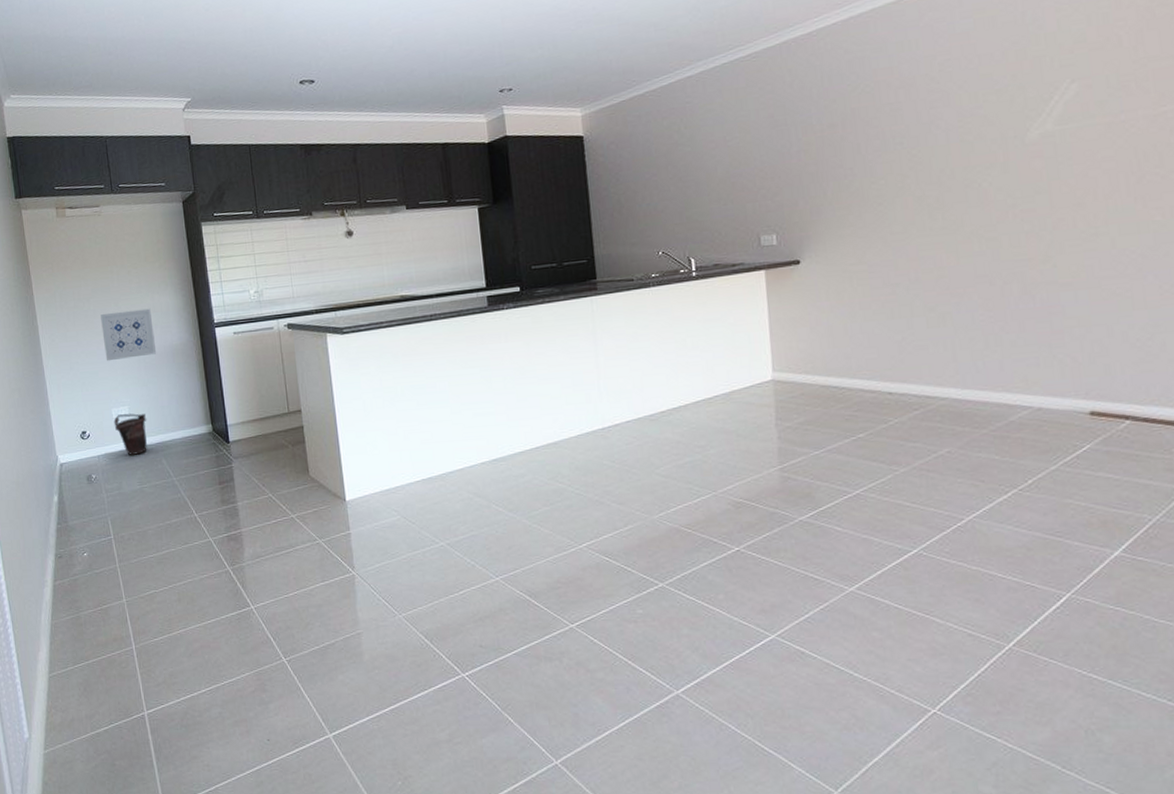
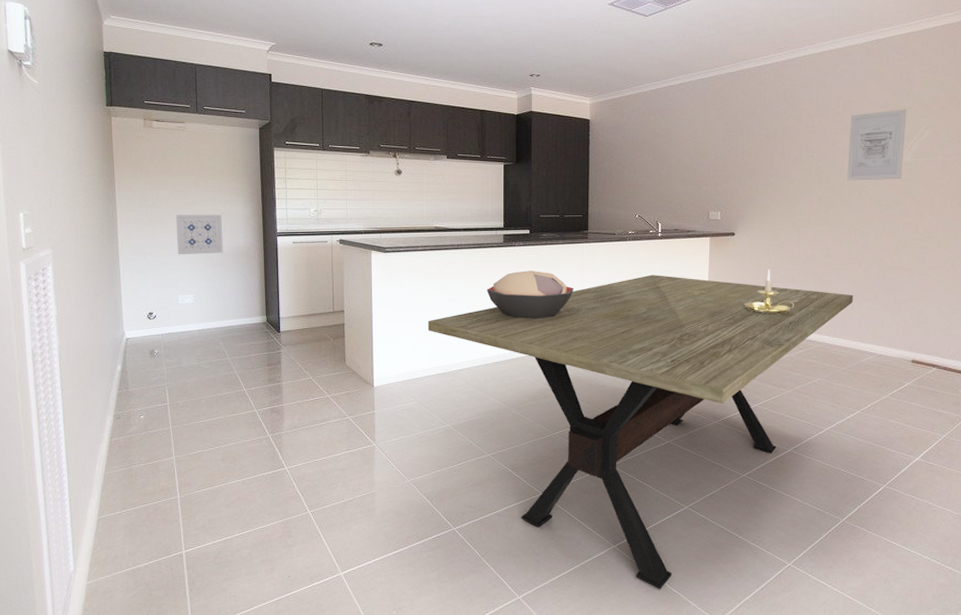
bucket: present [113,413,147,455] -> none [179,301,209,336]
dining table: none [403,326,988,749] -> present [427,274,854,589]
decorative bowl: none [472,337,587,401] -> present [486,270,575,320]
candle holder: none [825,303,904,366] -> present [745,269,798,315]
wall art: none [953,59,1042,170] -> present [847,109,907,181]

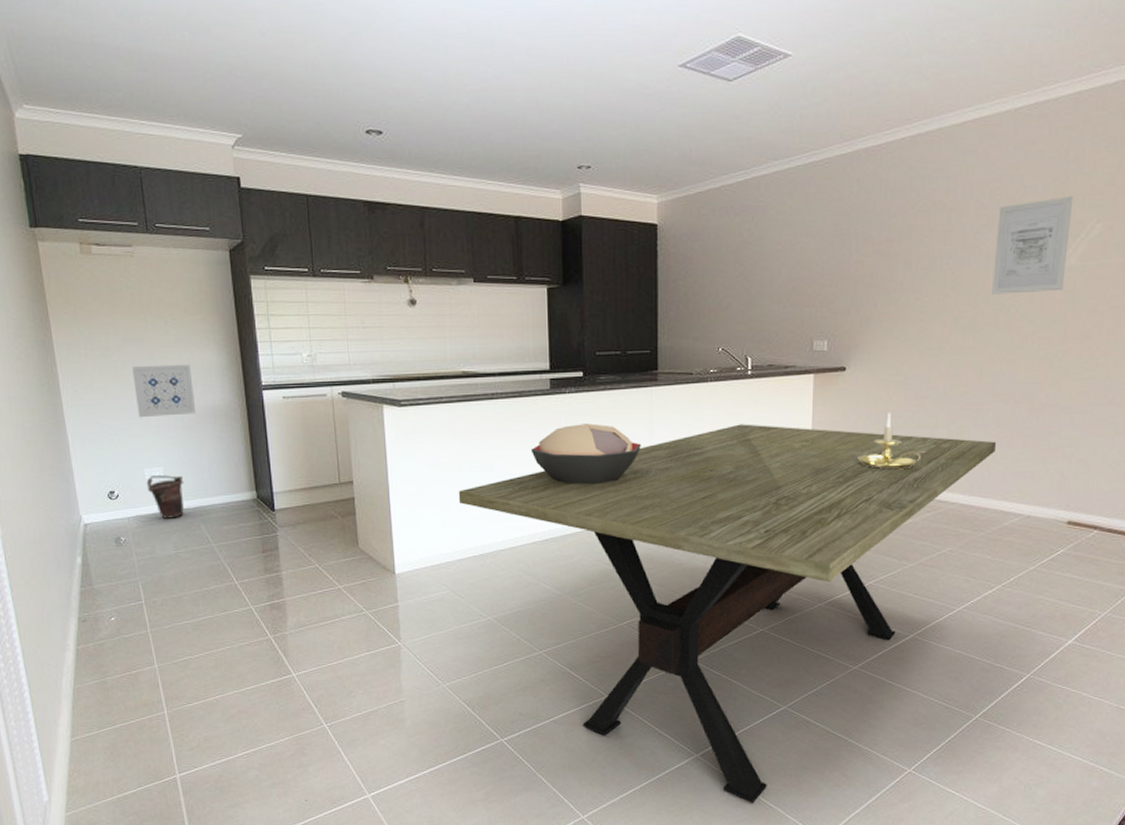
bucket: none [179,301,209,336] -> present [146,475,184,519]

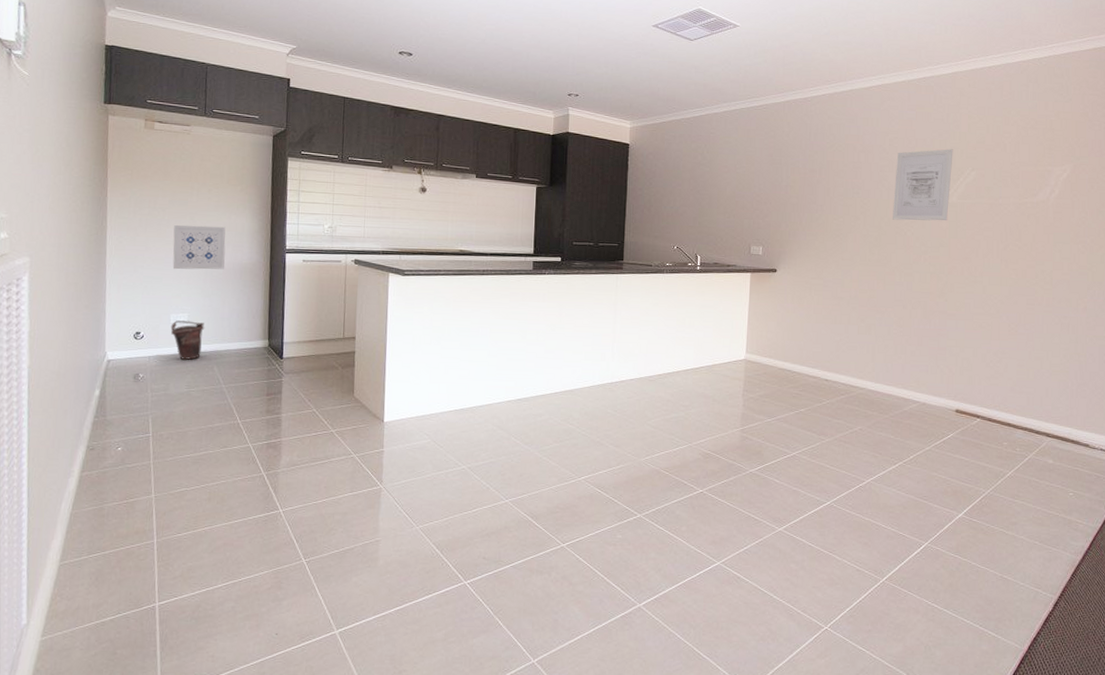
dining table: present [458,424,997,803] -> none [446,310,898,654]
decorative bowl: present [530,423,642,485] -> none [512,301,607,354]
candle holder: present [858,412,926,470] -> none [785,308,841,357]

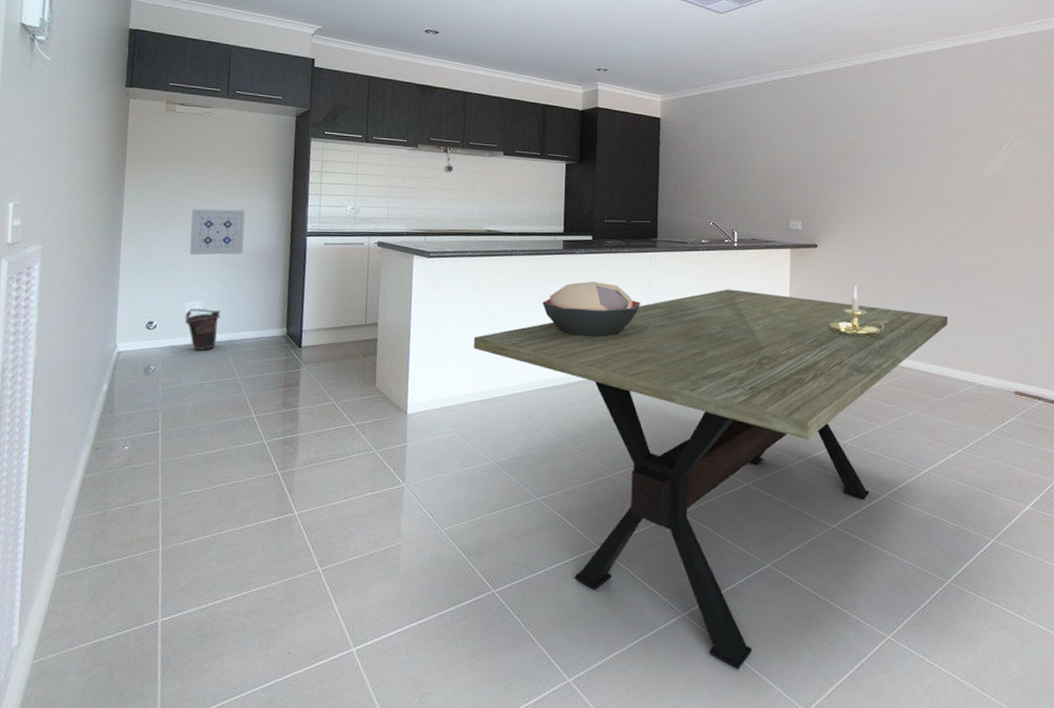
dining table: none [446,310,898,654] -> present [473,289,949,670]
decorative bowl: none [512,301,607,354] -> present [542,281,641,338]
candle holder: none [785,308,841,357] -> present [830,285,888,337]
wall art: present [893,149,953,221] -> none [935,117,994,192]

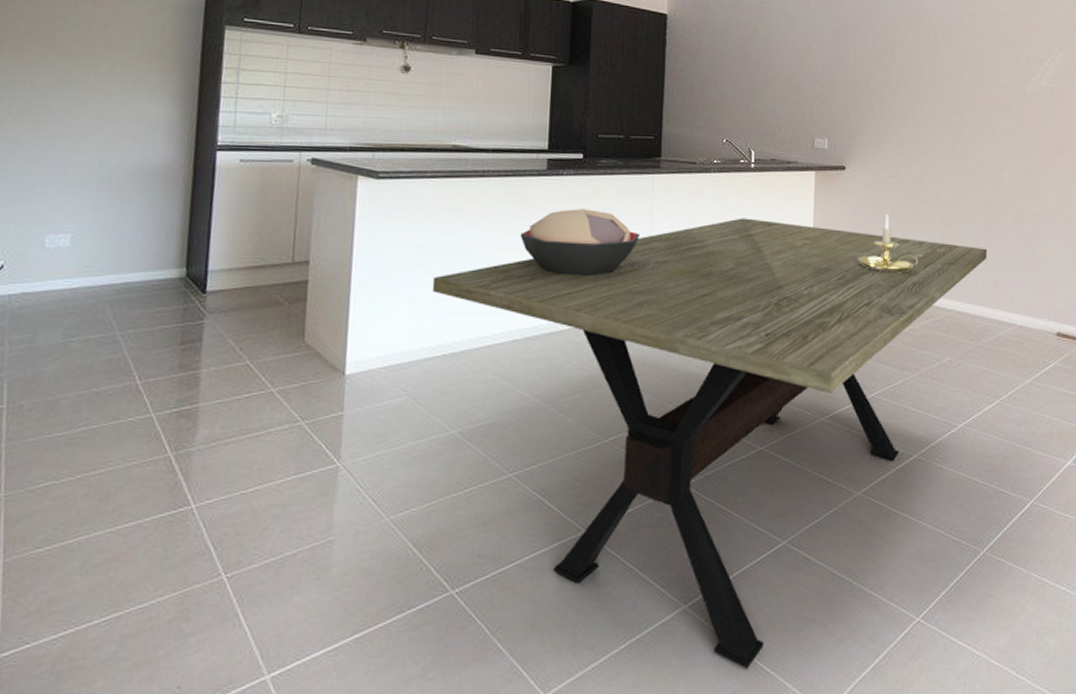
bucket: present [184,309,221,350] -> none [44,244,96,298]
wall art: present [189,208,245,256] -> none [52,113,133,174]

